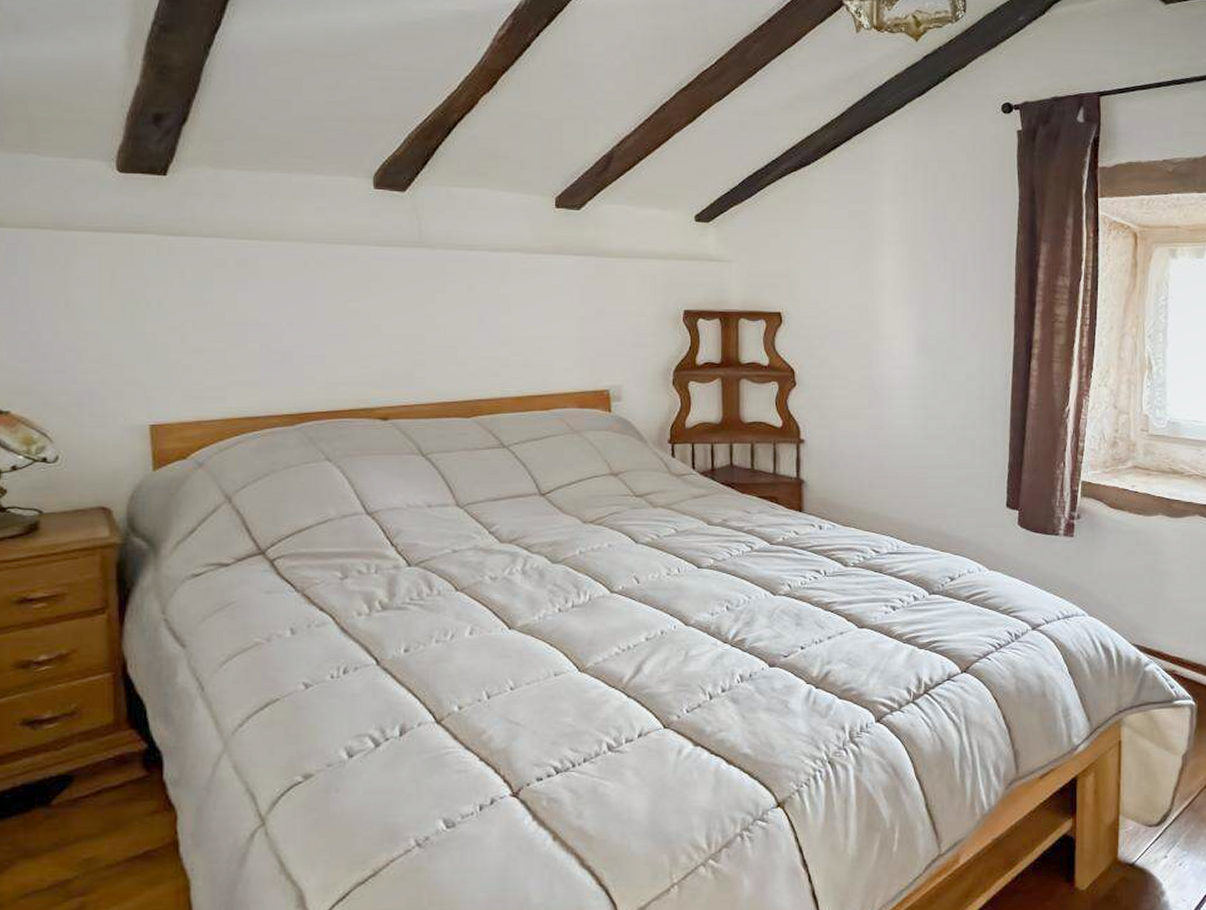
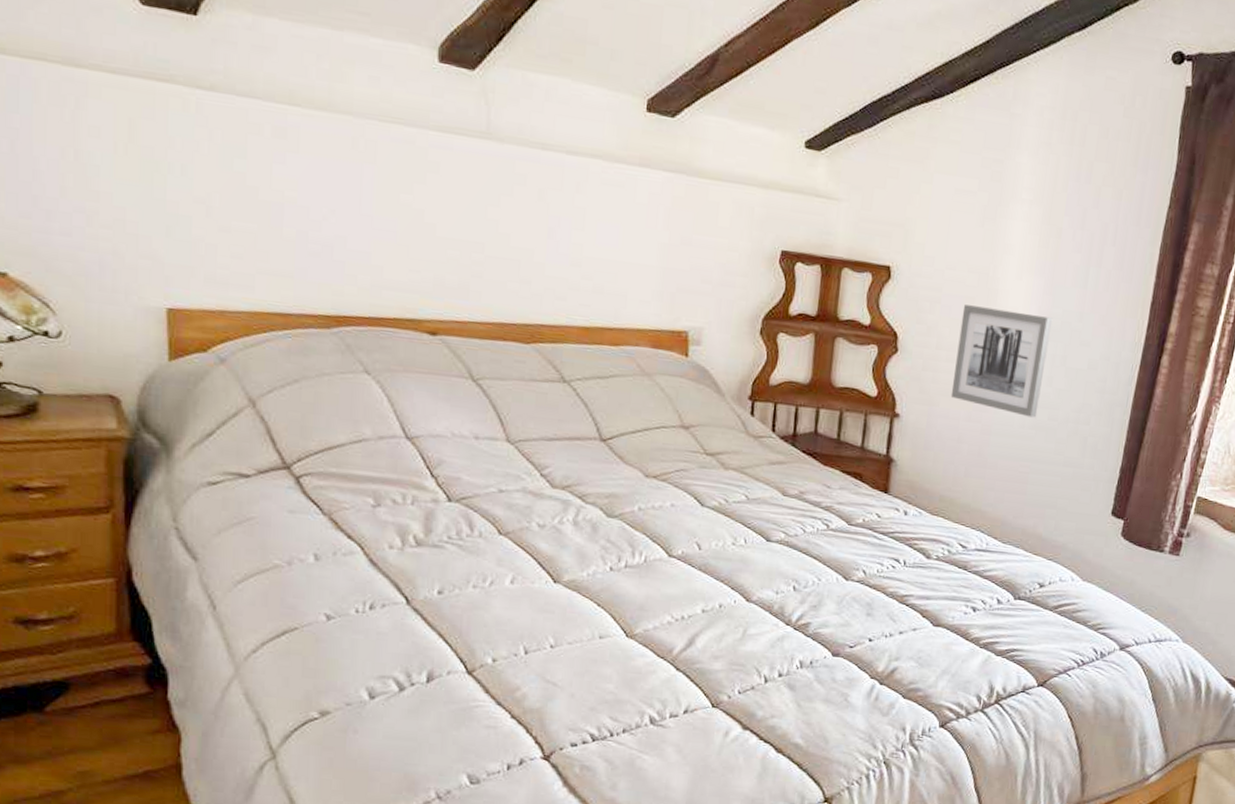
wall art: none [848,337,930,428] -> present [950,305,1053,418]

